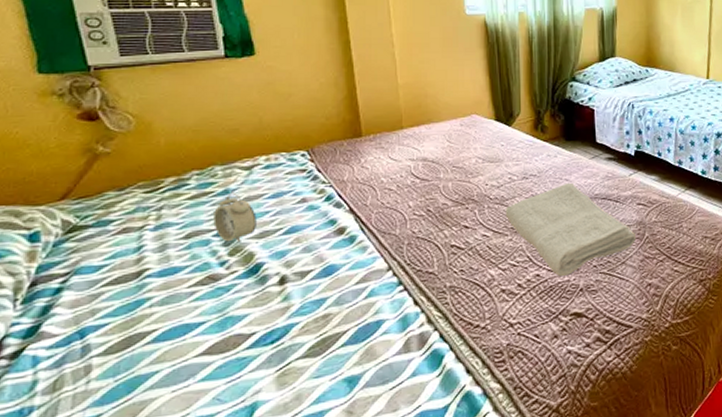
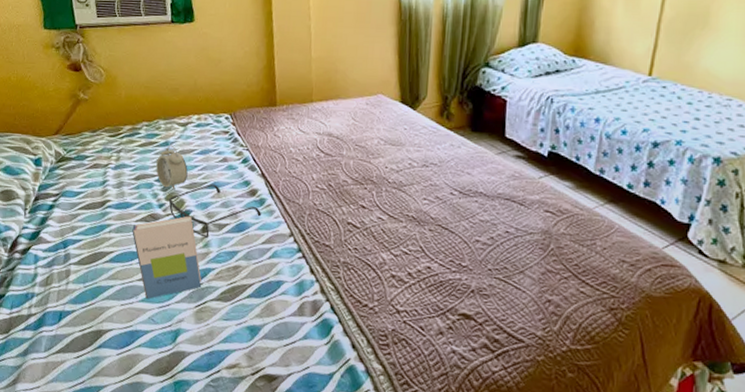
book: none [183,269,283,377] -> present [132,216,202,300]
glasses: none [232,229,354,290] -> present [168,184,262,238]
towel: present [505,182,637,277] -> none [401,176,540,275]

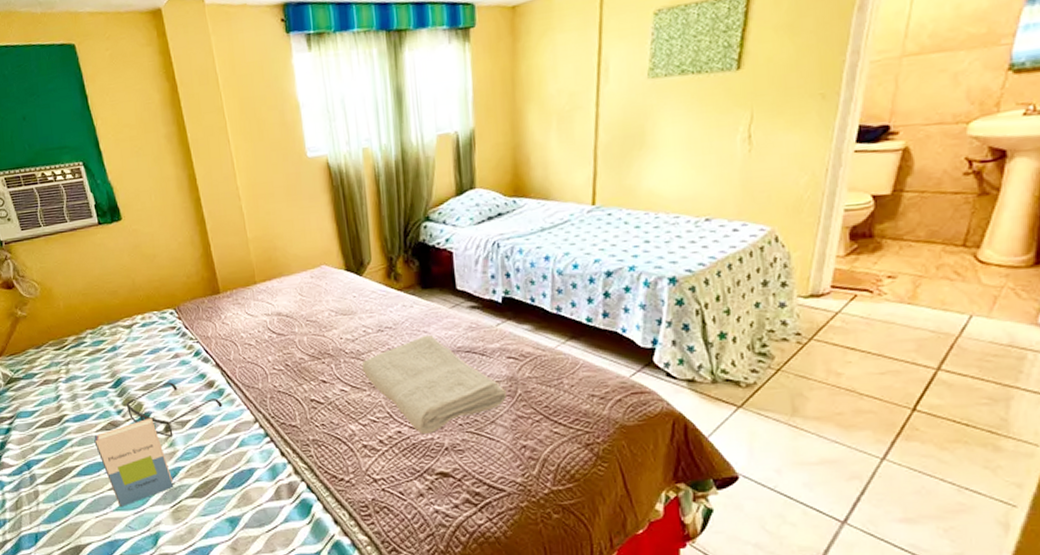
alarm clock: present [156,144,188,190] -> none [107,349,142,394]
towel: none [401,176,540,275] -> present [361,334,508,435]

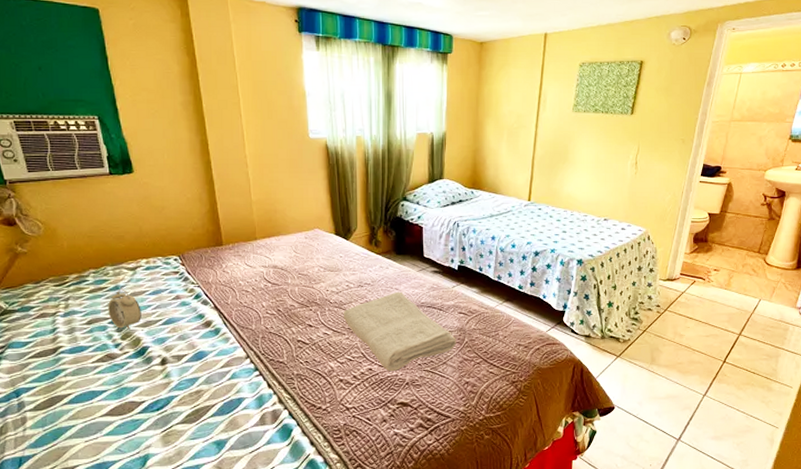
book: present [94,417,174,508] -> none [89,351,166,433]
alarm clock: none [107,349,142,394] -> present [108,288,141,330]
glasses: present [126,382,223,437] -> none [124,320,218,369]

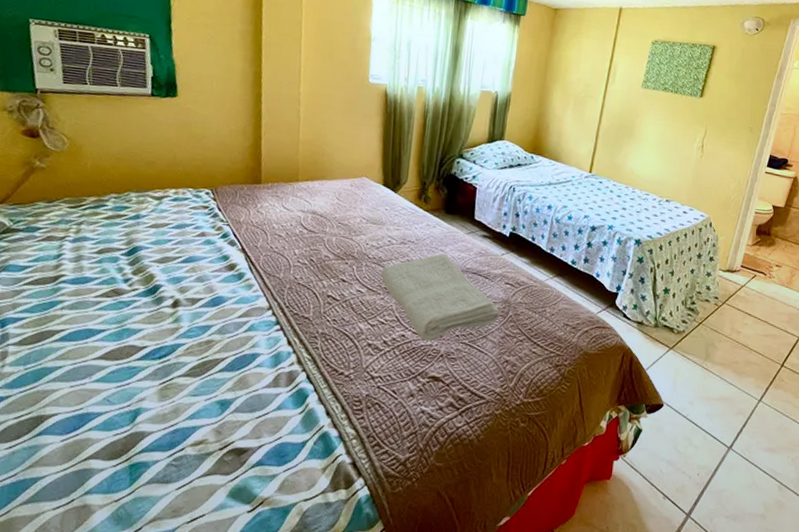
alarm clock: present [108,288,141,330] -> none [123,218,161,264]

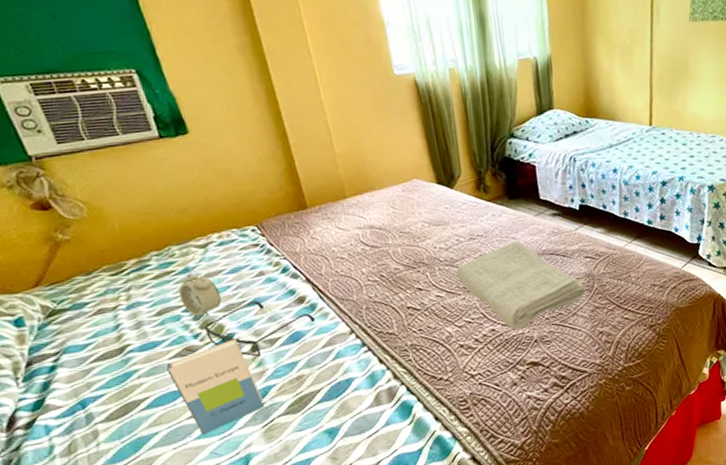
book: none [89,290,169,379] -> present [166,338,265,435]
alarm clock: none [123,218,161,264] -> present [179,270,222,317]
glasses: none [135,258,240,313] -> present [203,300,316,357]

